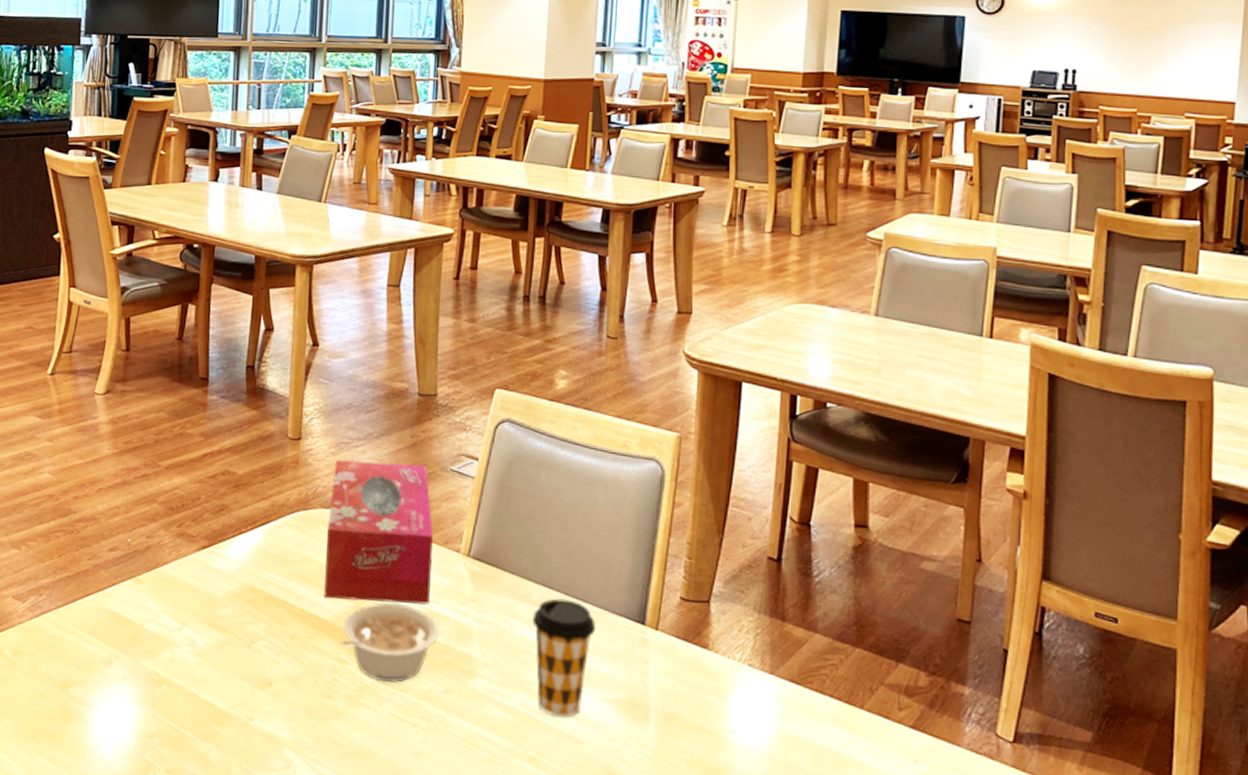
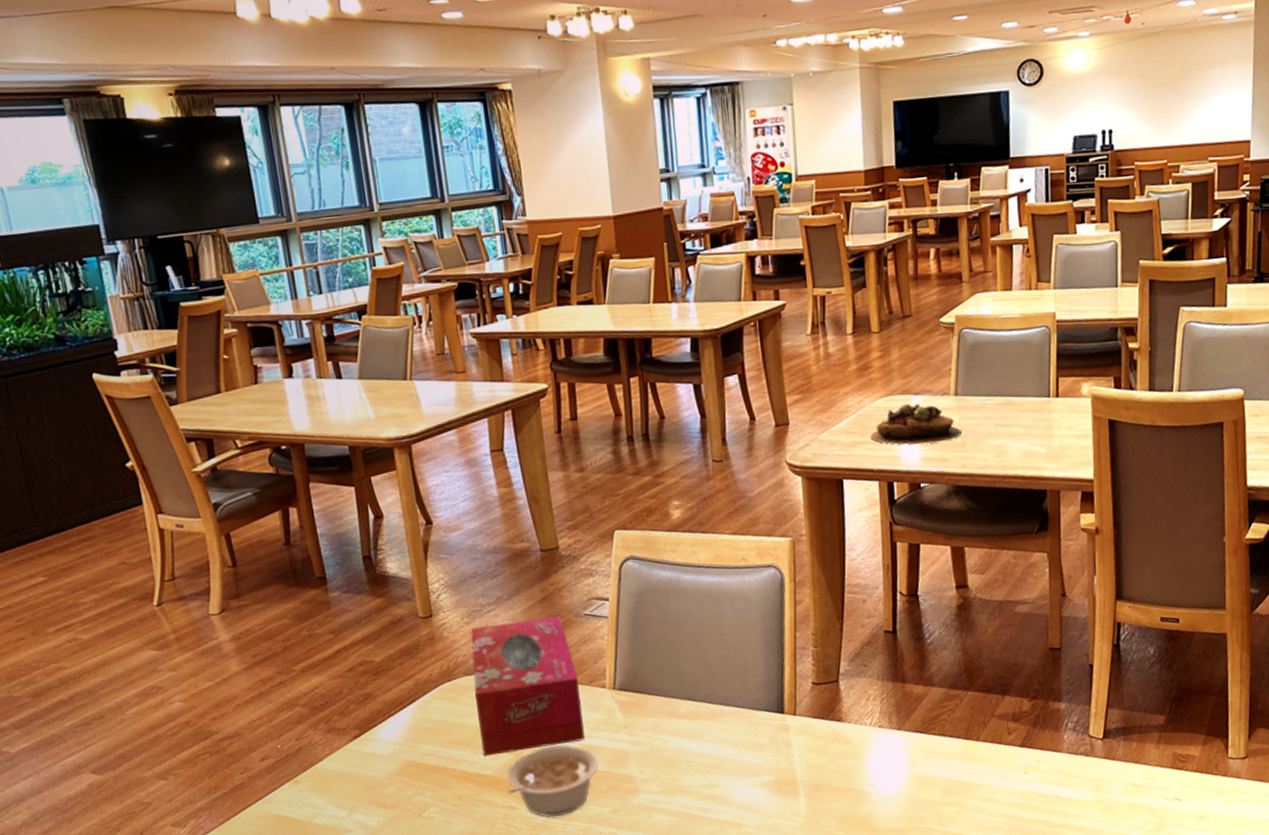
coffee cup: present [533,598,597,718] -> none [682,706,741,809]
succulent plant: none [777,314,878,363] -> present [870,403,961,445]

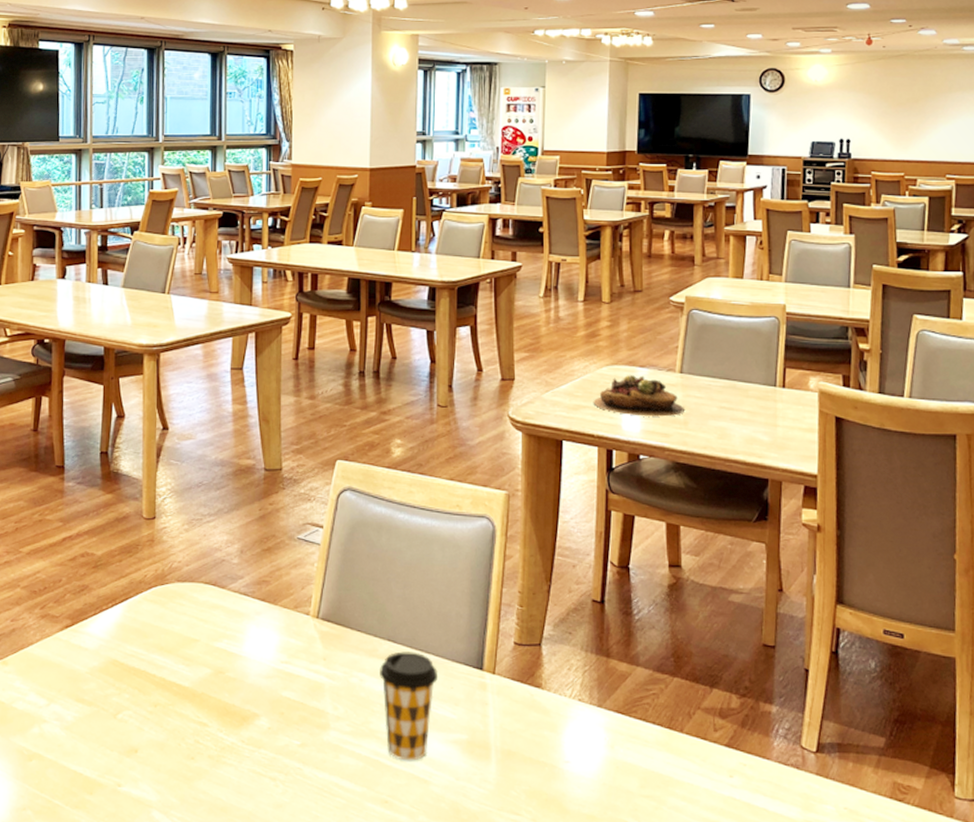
tissue box: present [470,615,585,757] -> none [183,535,284,667]
legume: present [507,745,598,818] -> none [201,666,293,741]
coffee cup: none [682,706,741,809] -> present [380,651,439,761]

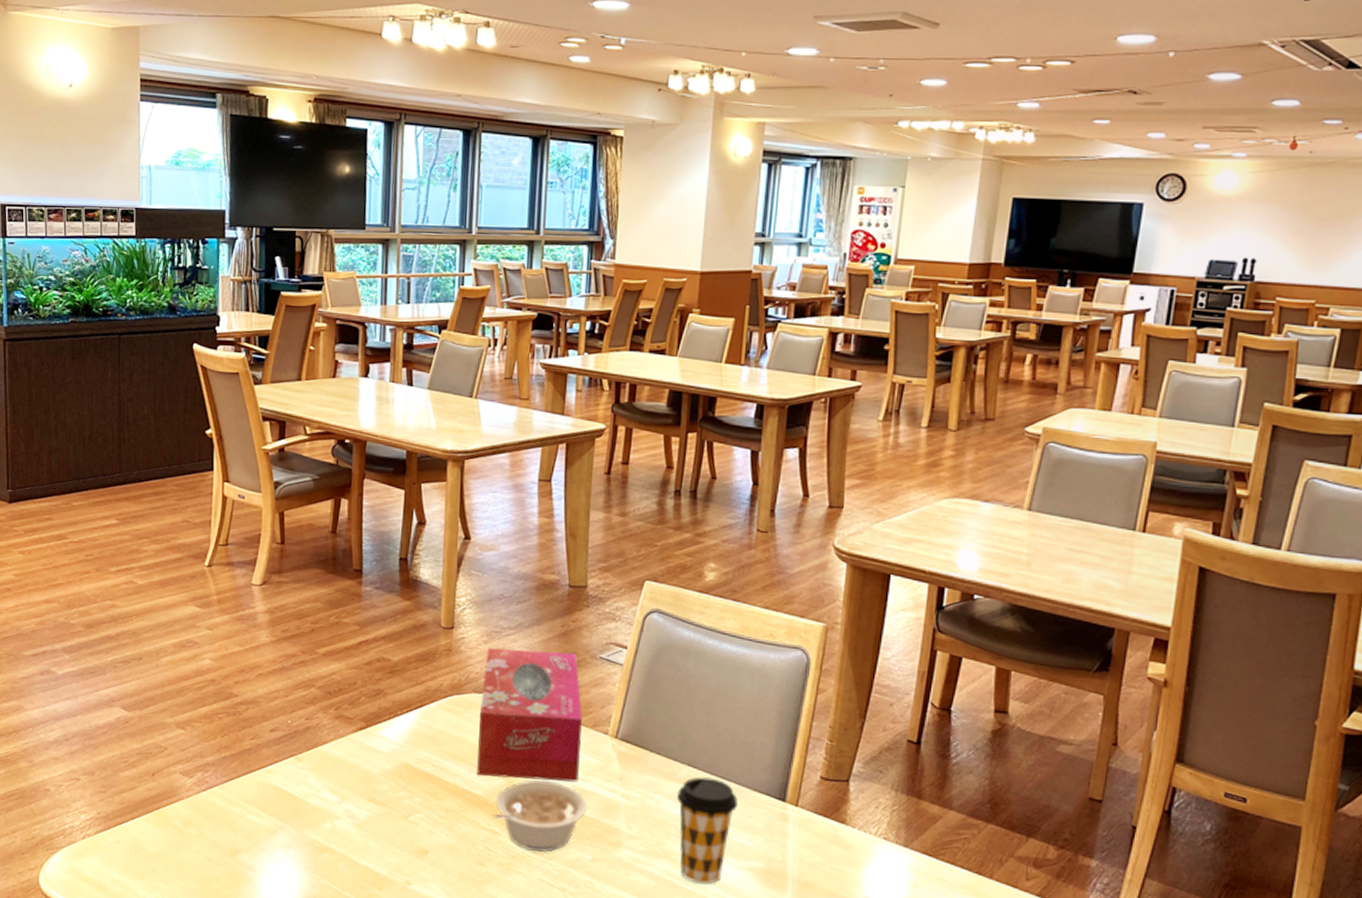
tissue box: none [183,535,284,667] -> present [477,648,582,782]
legume: none [201,666,293,741] -> present [493,779,587,852]
succulent plant: present [593,374,684,417] -> none [927,508,1029,556]

